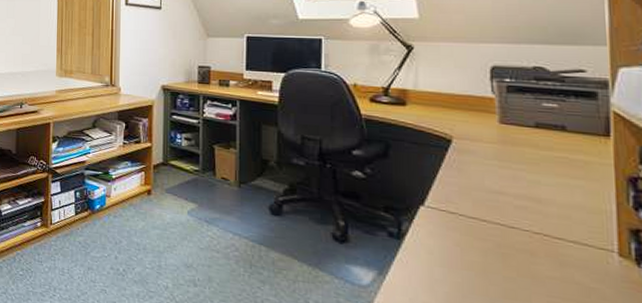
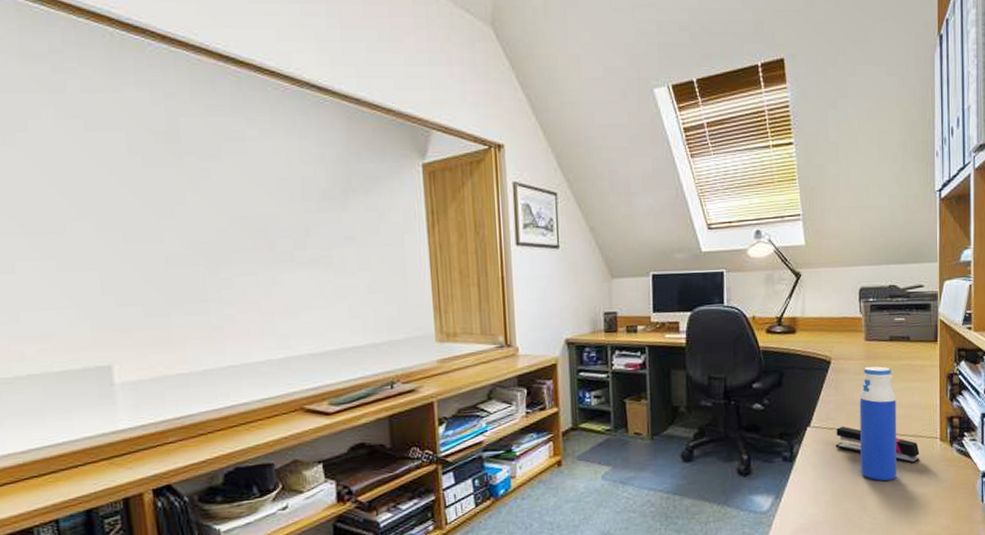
stapler: none [458,212,586,276] -> present [835,426,920,464]
water bottle: none [492,153,550,289] -> present [859,366,897,481]

